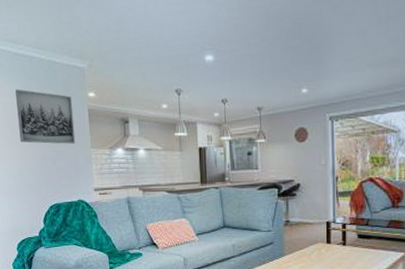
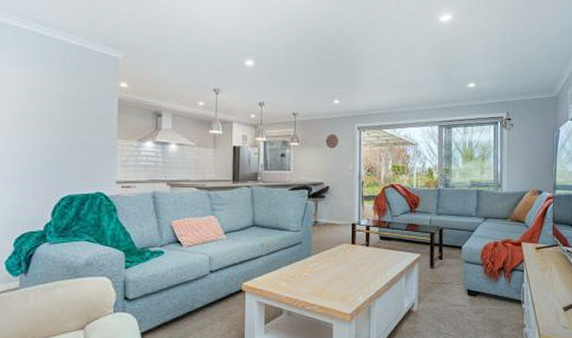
wall art: present [15,89,76,144] -> none [34,71,102,133]

